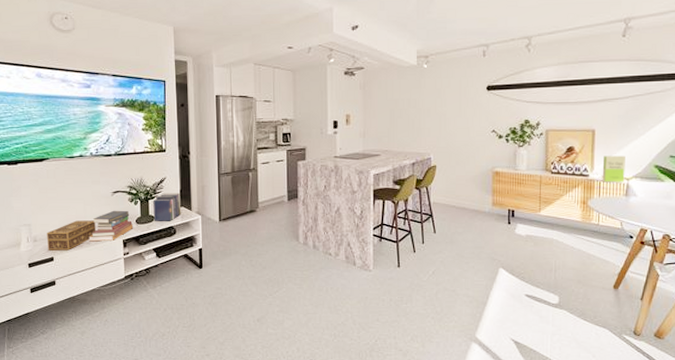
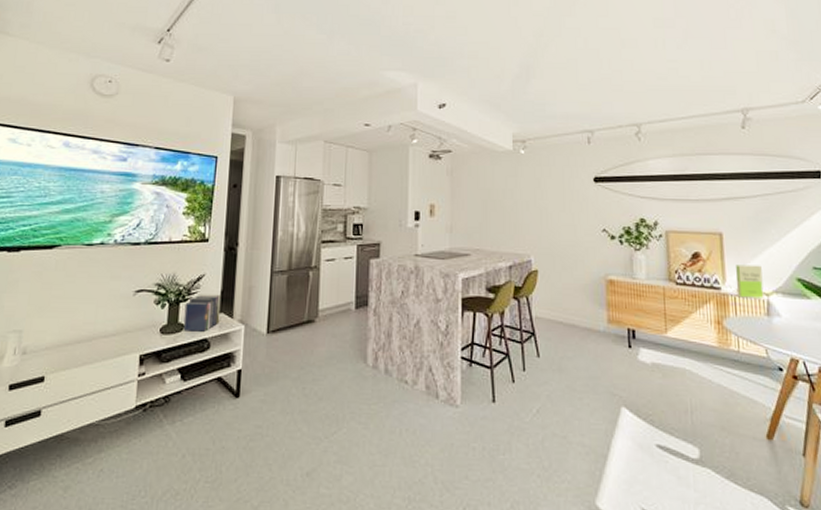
decorative box: present [47,220,96,251] -> none [39,327,108,368]
books: present [89,210,133,242] -> none [95,315,155,357]

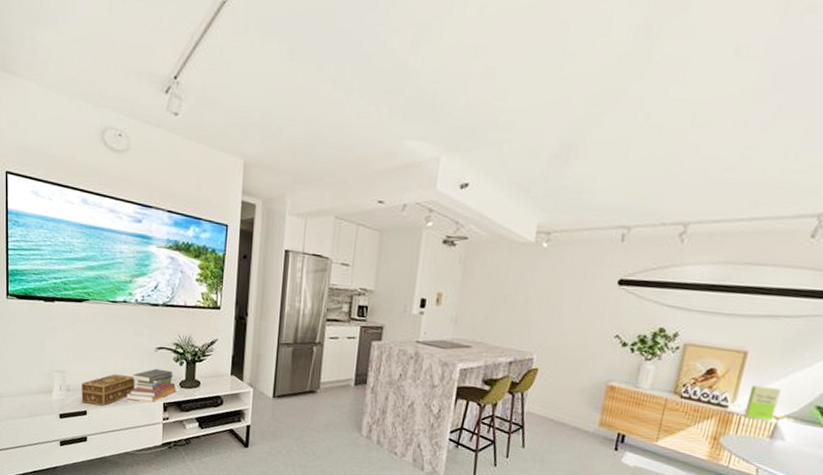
decorative box: none [39,327,108,368] -> present [81,374,135,406]
books: none [95,315,155,357] -> present [126,368,176,402]
books: present [183,294,221,332] -> none [199,356,232,390]

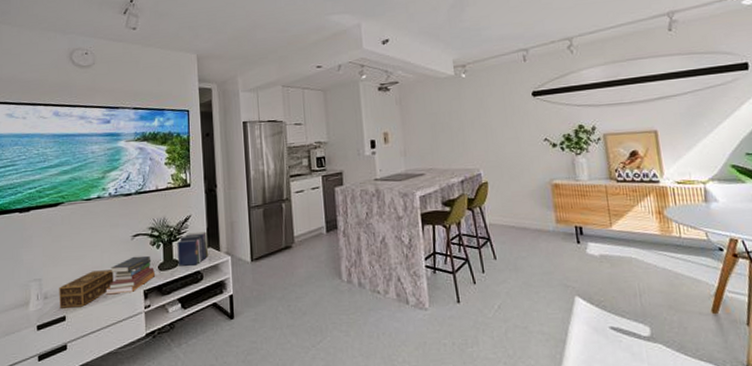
books: none [199,356,232,390] -> present [177,231,209,266]
book: present [743,385,781,421] -> none [672,156,701,188]

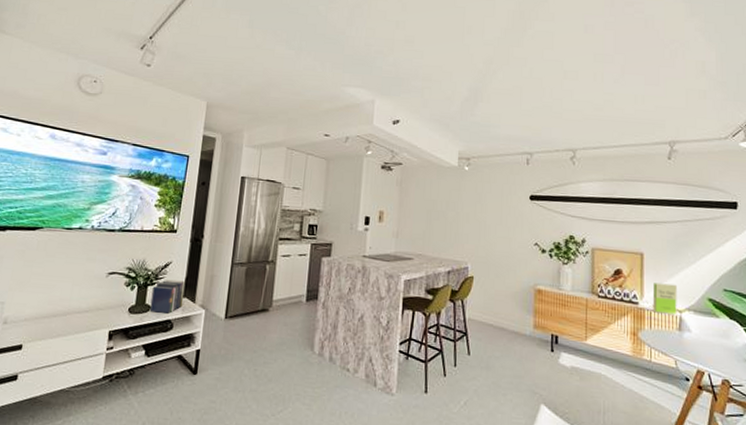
decorative box: present [59,270,114,309] -> none [17,302,81,338]
books: present [105,255,155,295] -> none [69,294,124,331]
book: none [672,156,701,188] -> present [652,282,677,315]

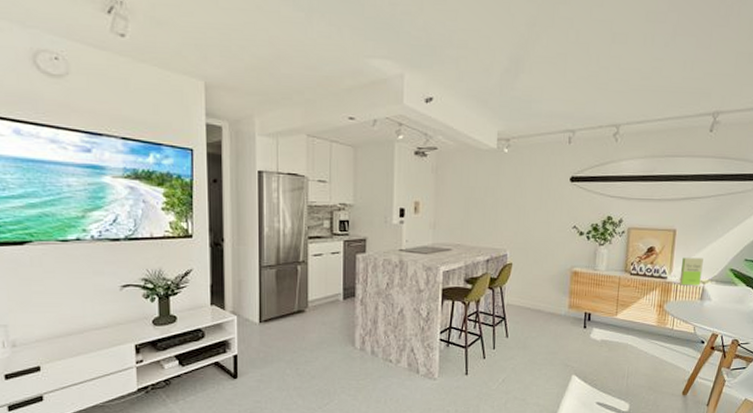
books: present [149,279,185,314] -> none [175,288,212,322]

